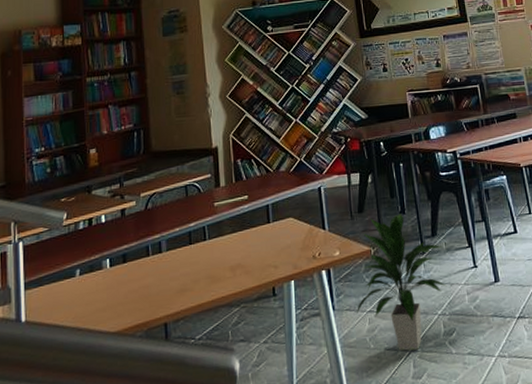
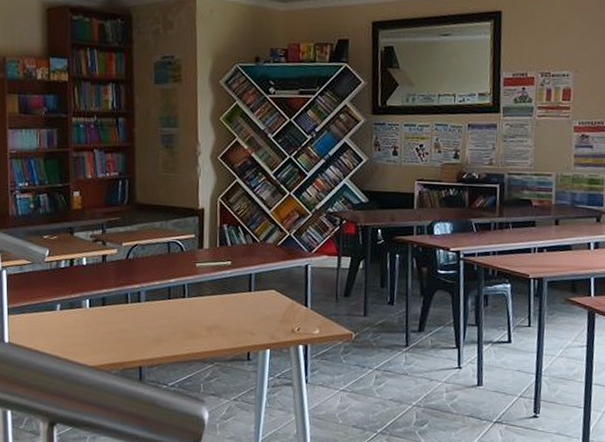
indoor plant: present [357,214,447,351] -> none [330,304,428,434]

